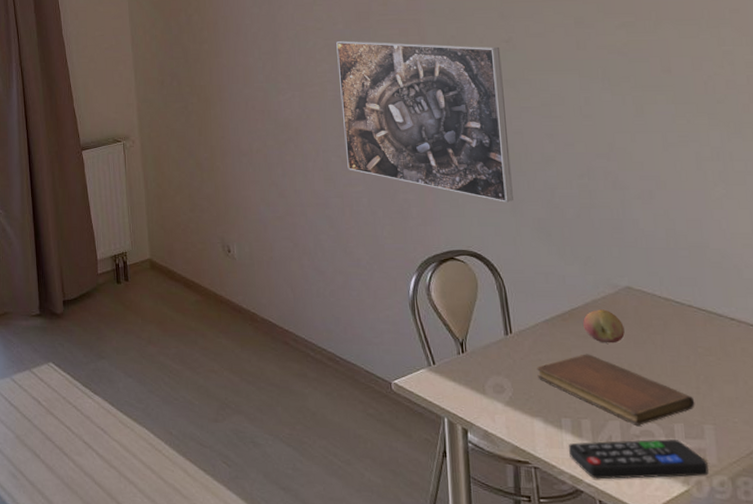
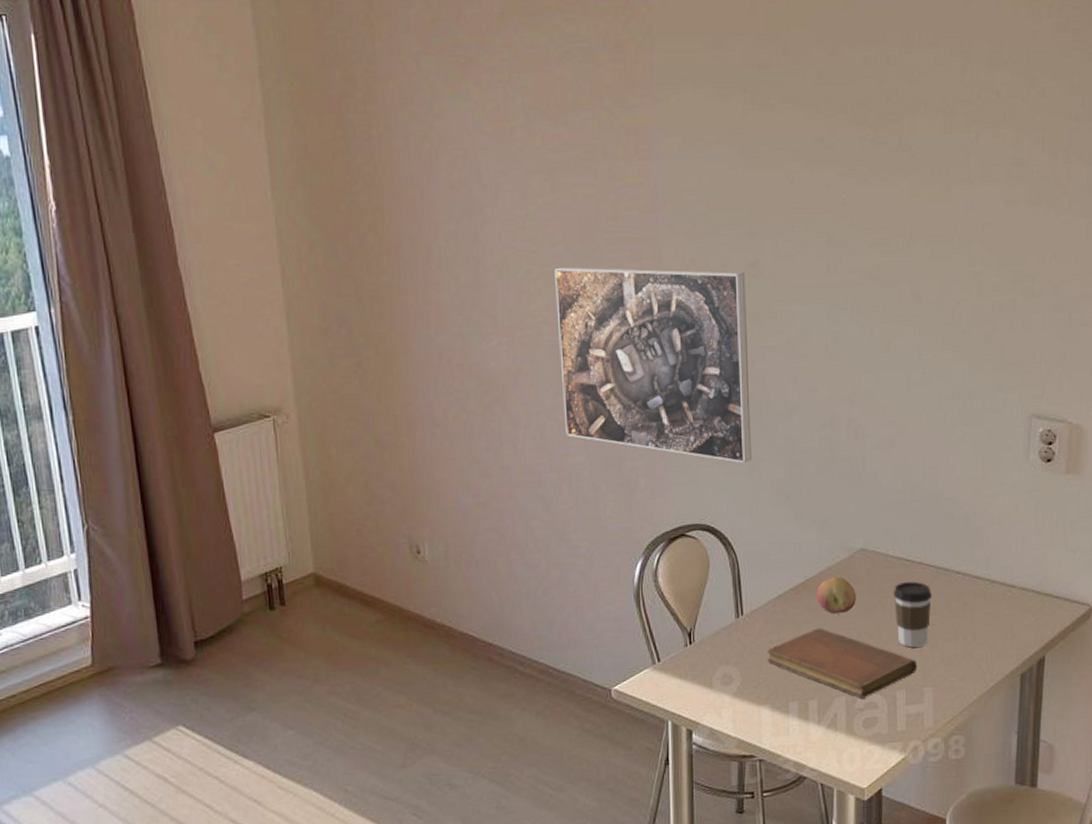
remote control: present [568,439,710,480] -> none [794,707,926,762]
coffee cup: none [663,322,706,385] -> present [893,581,932,648]

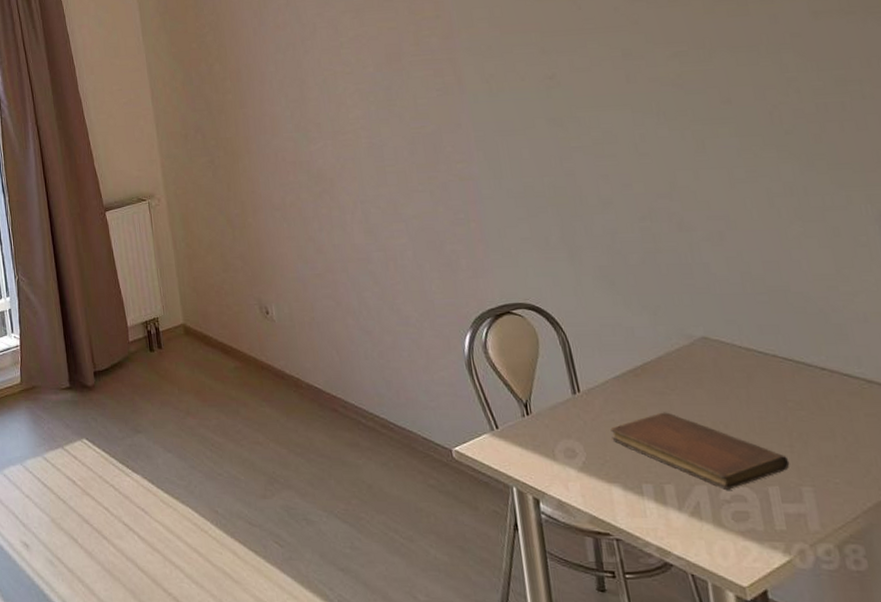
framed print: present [555,267,752,463] -> none [367,83,571,250]
fruit: present [816,576,856,614] -> none [657,363,705,400]
coffee cup: present [893,581,932,648] -> none [746,374,798,442]

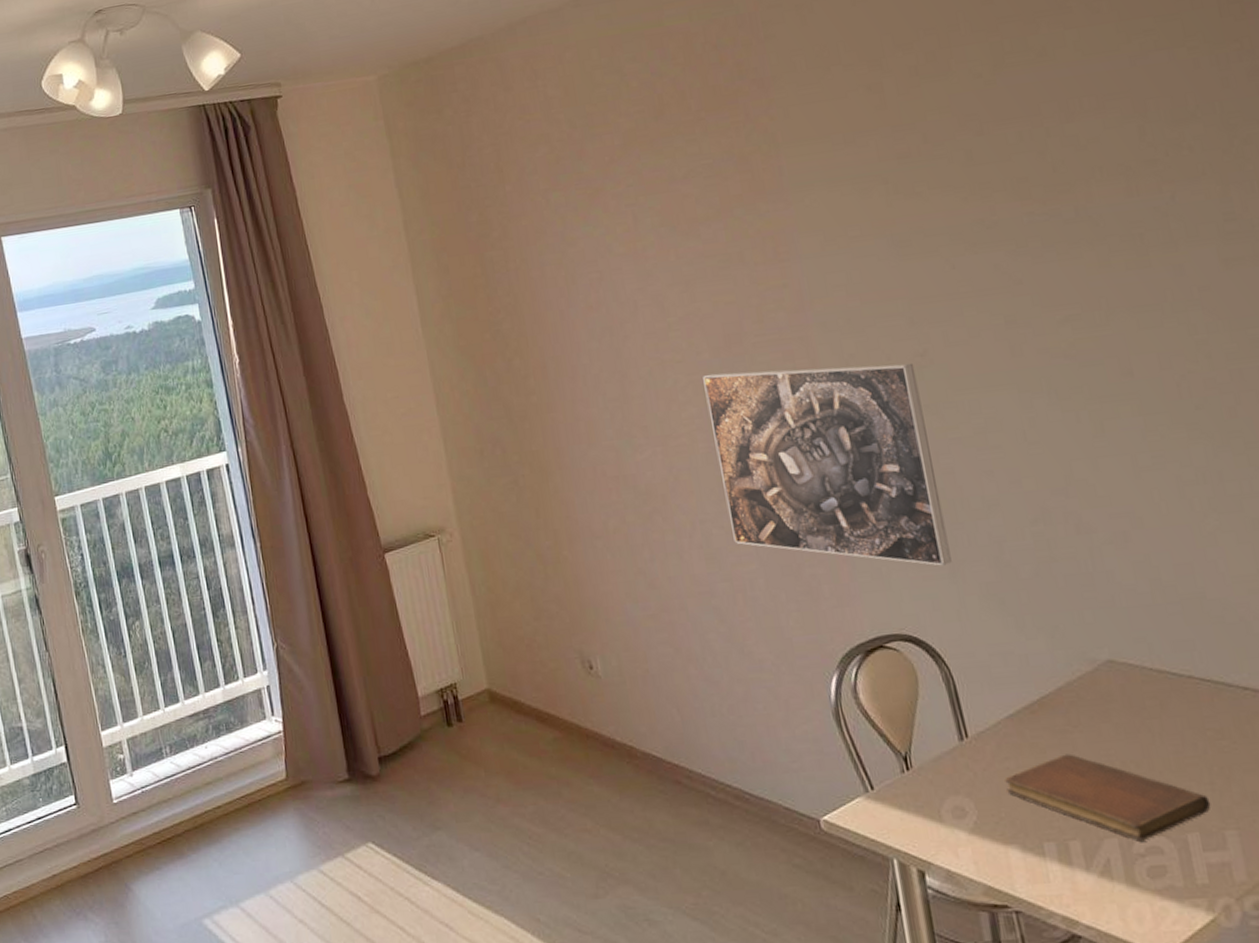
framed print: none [367,83,571,250] -> present [703,362,952,566]

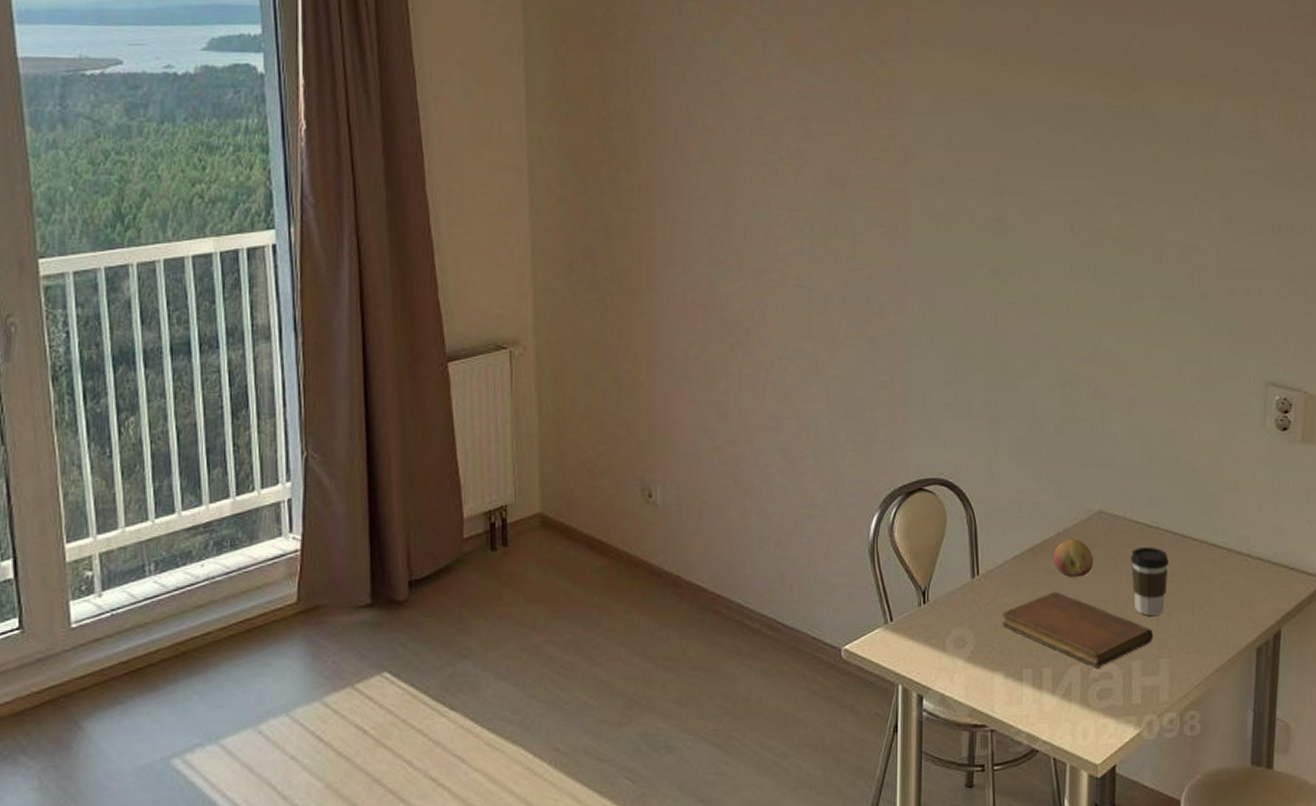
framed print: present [703,362,952,566] -> none [804,213,992,418]
fruit: none [1057,693,1112,738] -> present [1053,539,1093,578]
coffee cup: none [1159,699,1219,780] -> present [1130,547,1169,616]

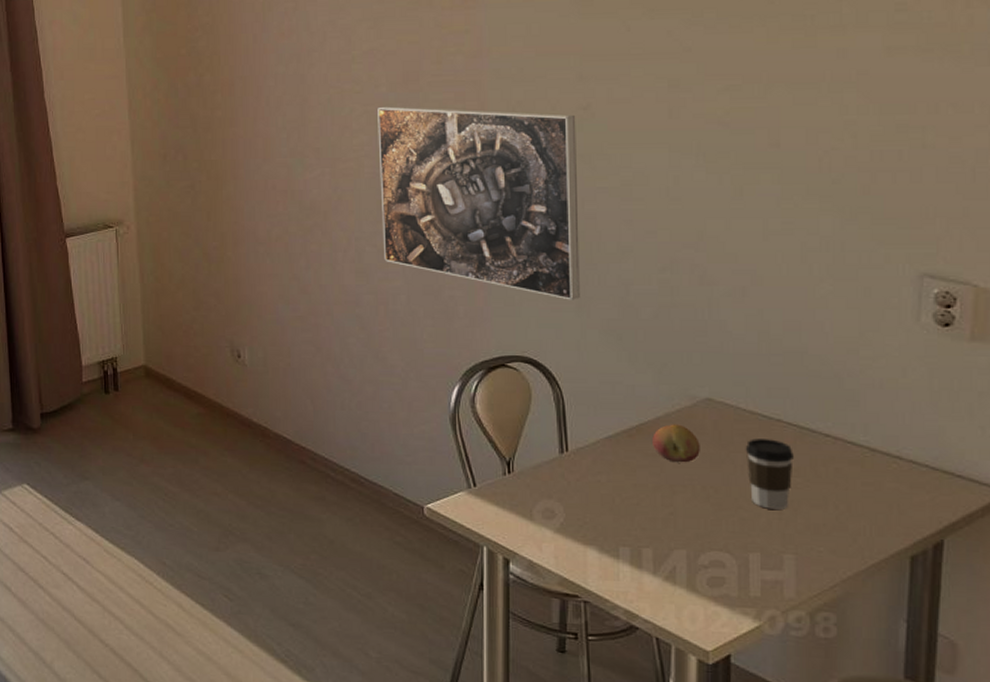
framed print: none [804,213,992,418] -> present [378,106,580,300]
notebook: present [1002,591,1154,668] -> none [595,474,776,555]

